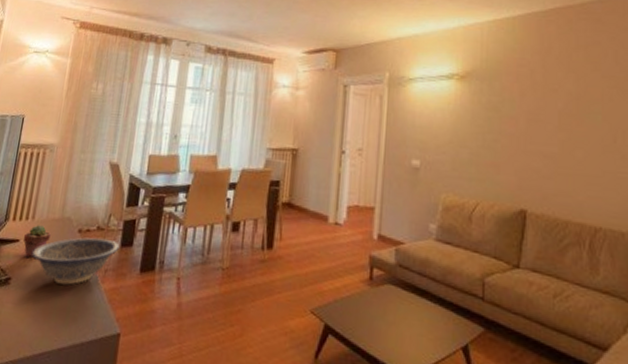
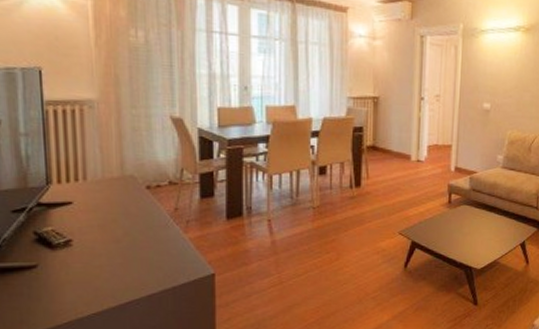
potted succulent: present [23,225,51,258] -> none [76,186,112,219]
decorative bowl: present [31,237,120,285] -> none [91,192,199,239]

